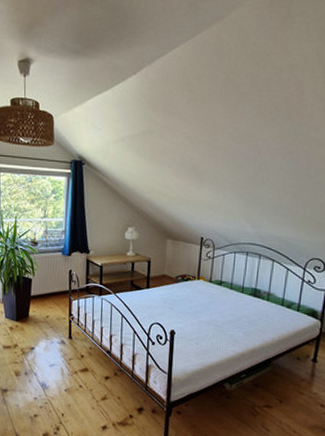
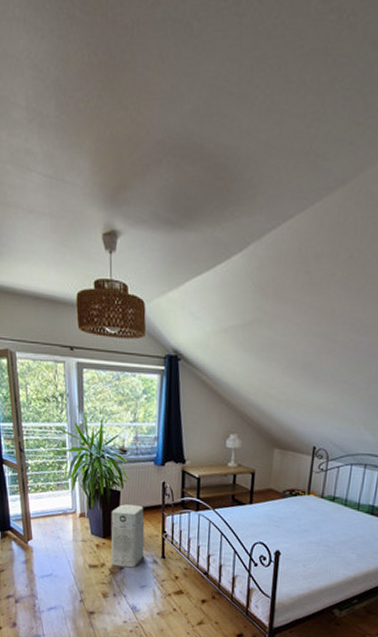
air purifier: none [23,290,54,348] -> present [111,504,145,568]

